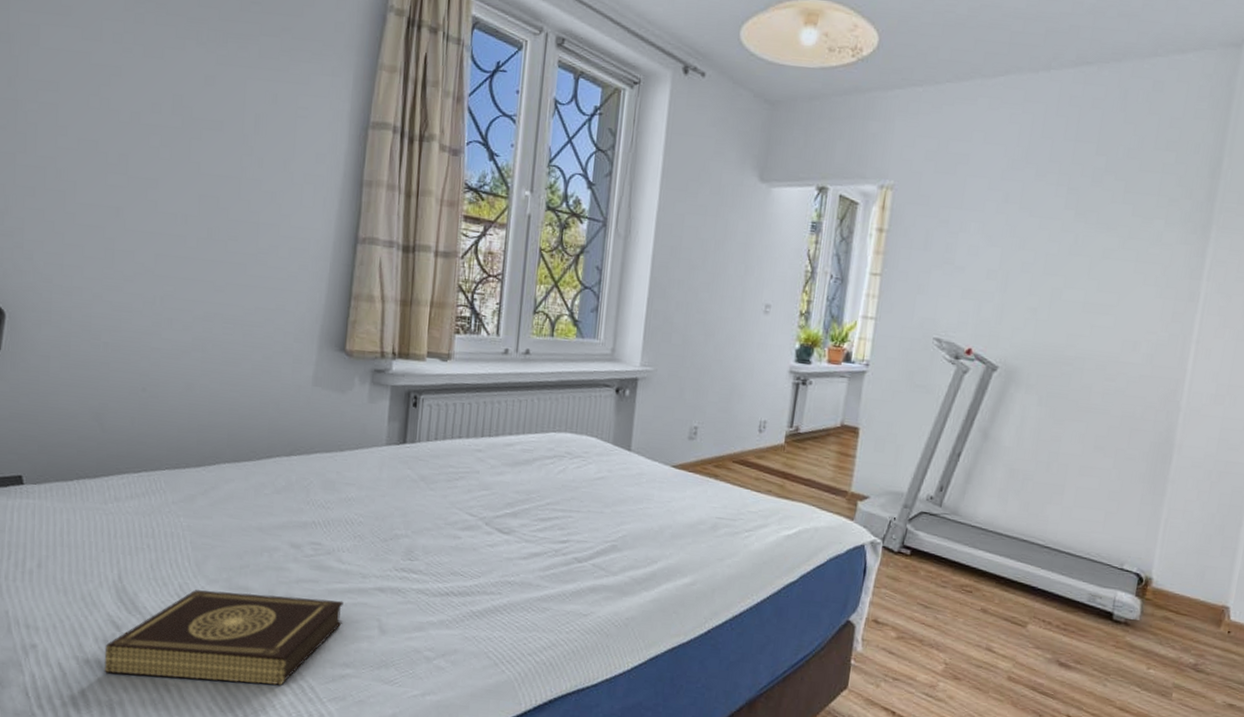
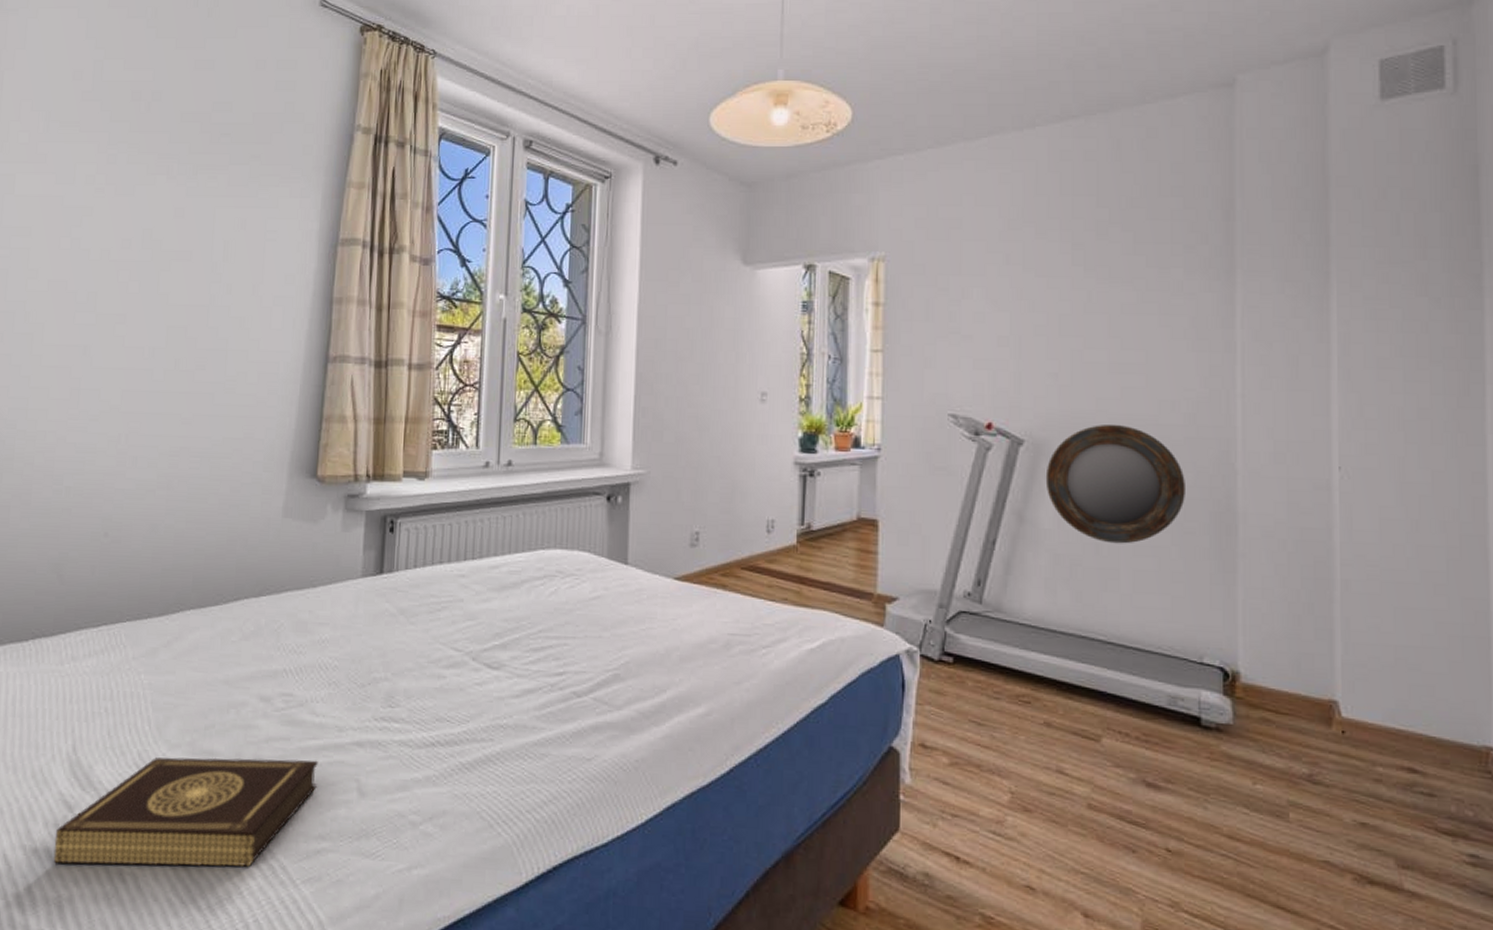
home mirror: none [1011,358,1135,465] -> present [1045,425,1185,544]

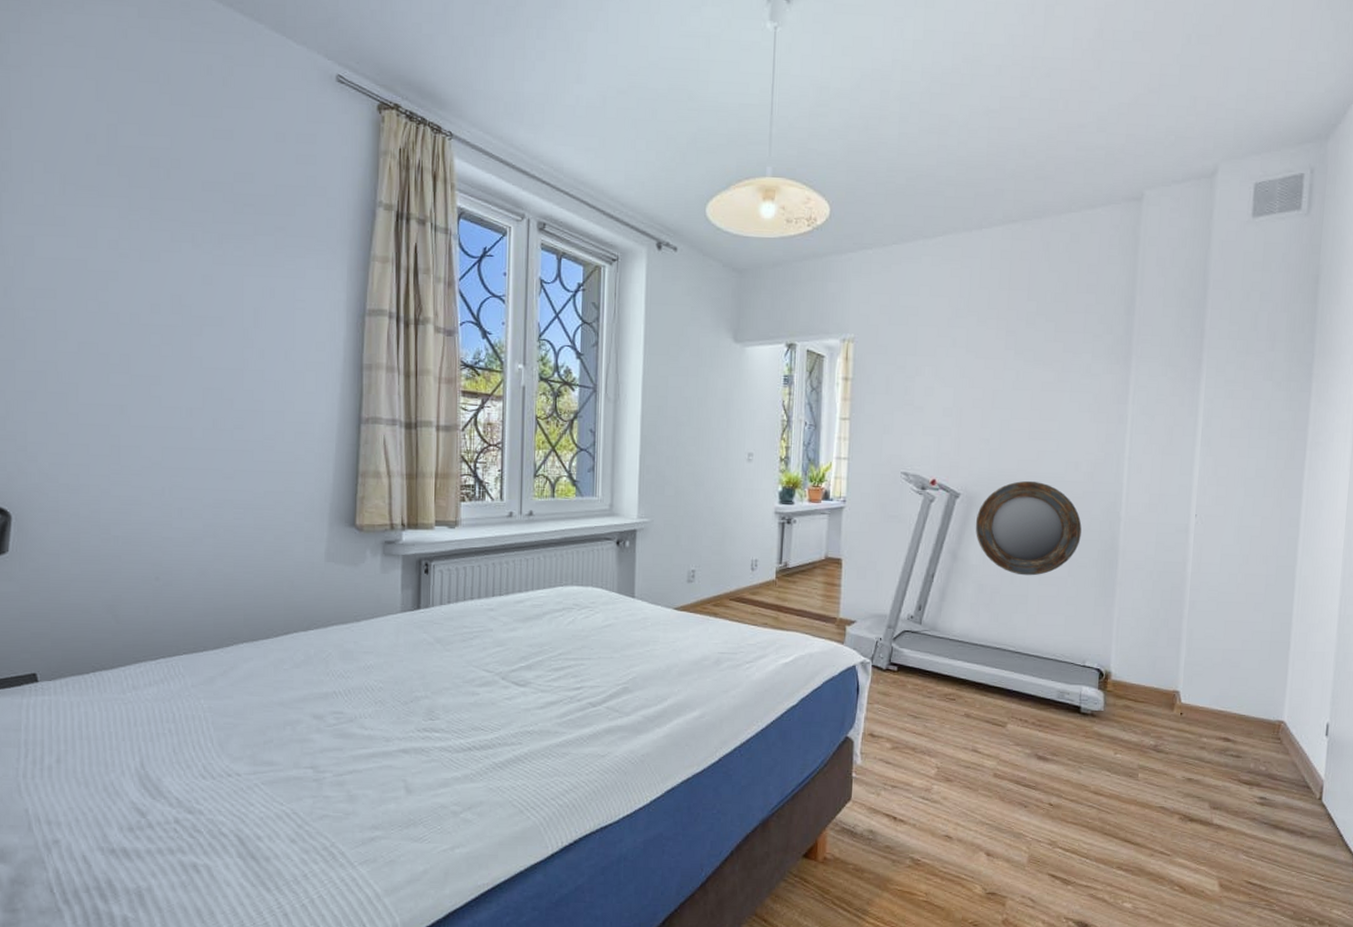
book: present [53,757,318,868] -> none [130,765,369,861]

